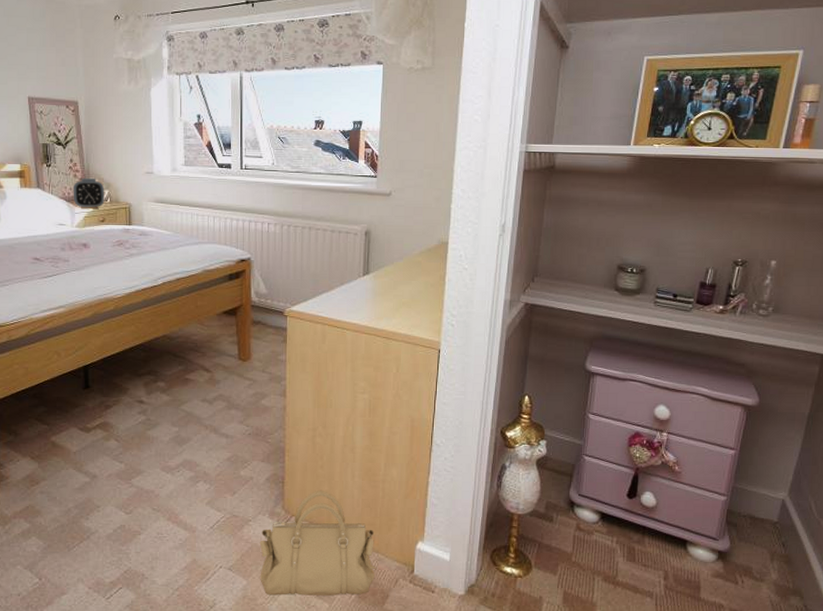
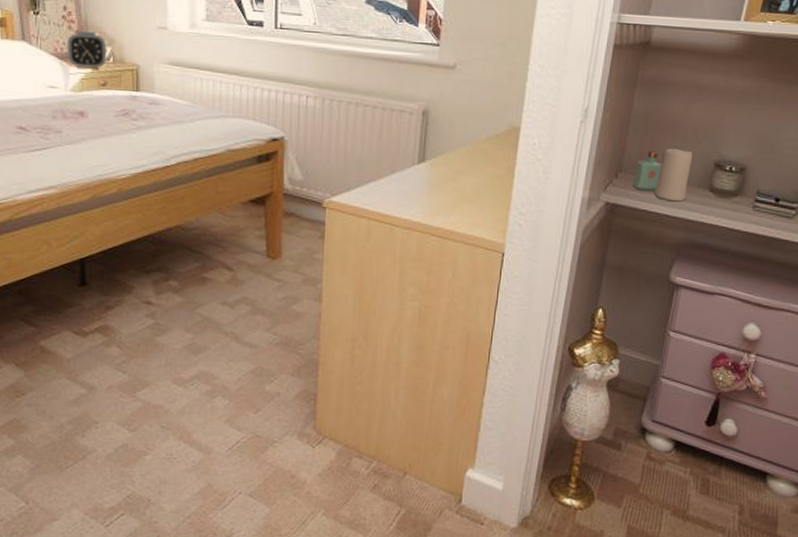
shoulder bag: present [259,491,377,596] -> none [285,410,420,526]
perfume: none [547,258,572,293] -> present [632,151,662,193]
candle: none [566,254,598,302] -> present [653,148,693,203]

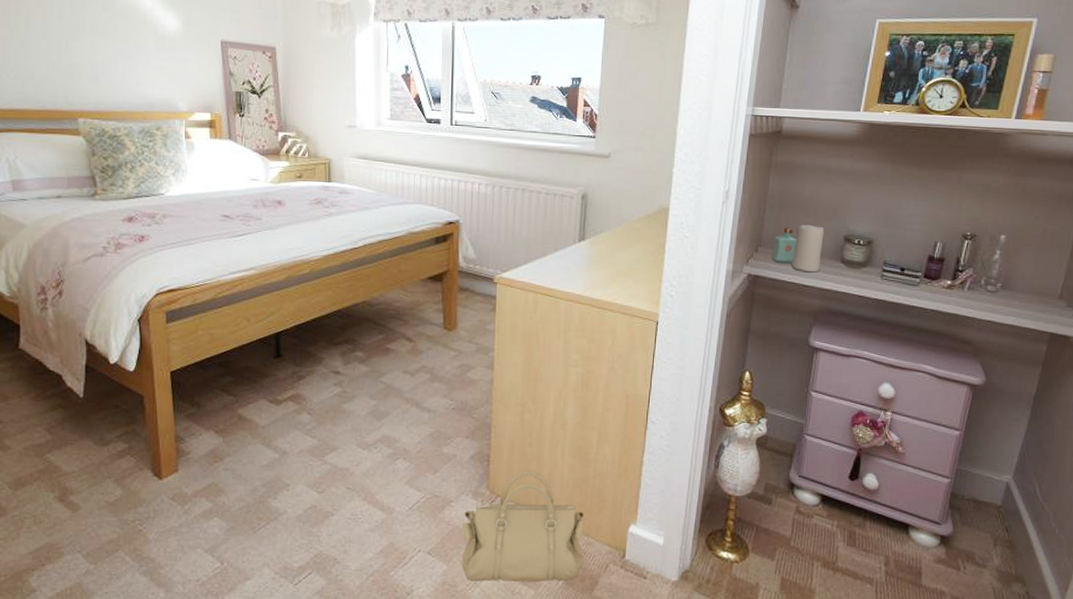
alarm clock: present [67,31,107,70] -> none [268,130,303,164]
shoulder bag: none [285,410,420,526] -> present [461,470,587,582]

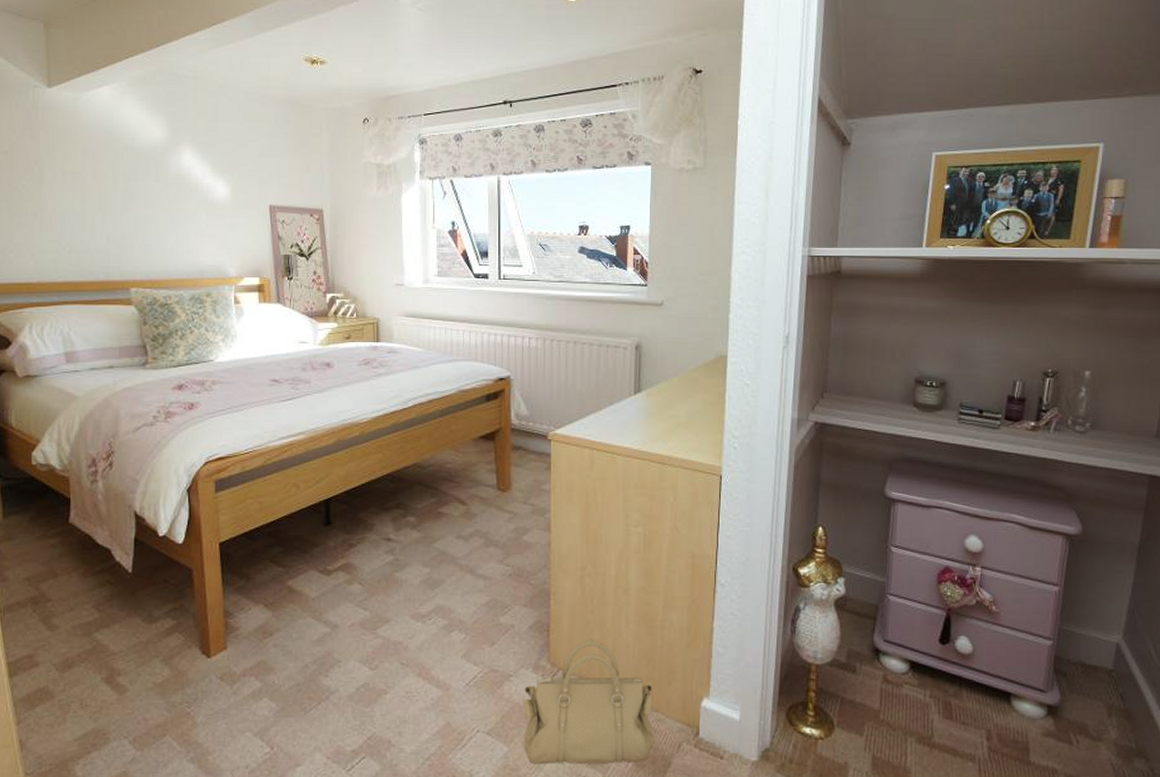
perfume: present [771,227,797,265] -> none [838,371,864,410]
candle: present [791,224,824,274] -> none [860,367,893,419]

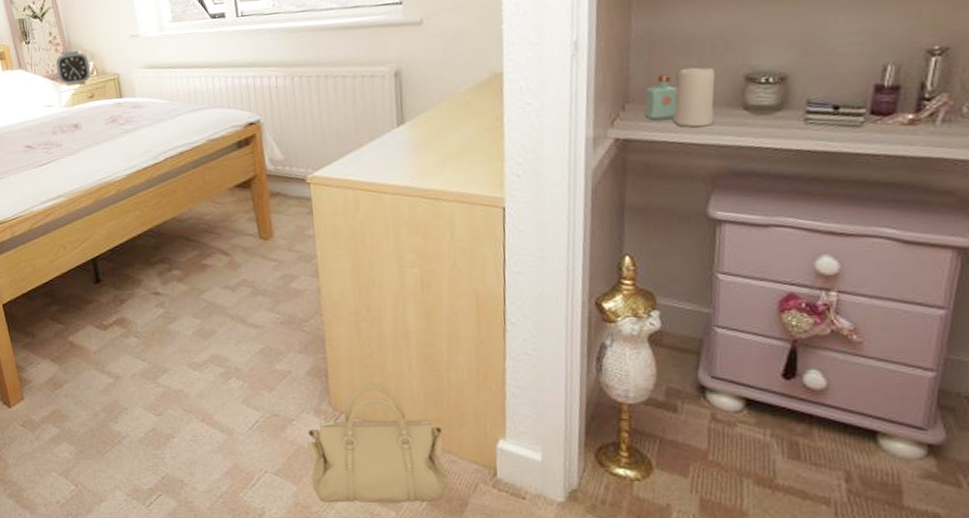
alarm clock: none [316,292,351,325] -> present [55,50,91,87]
perfume: none [838,371,864,410] -> present [644,74,678,122]
candle: none [860,367,893,419] -> present [672,67,715,129]

